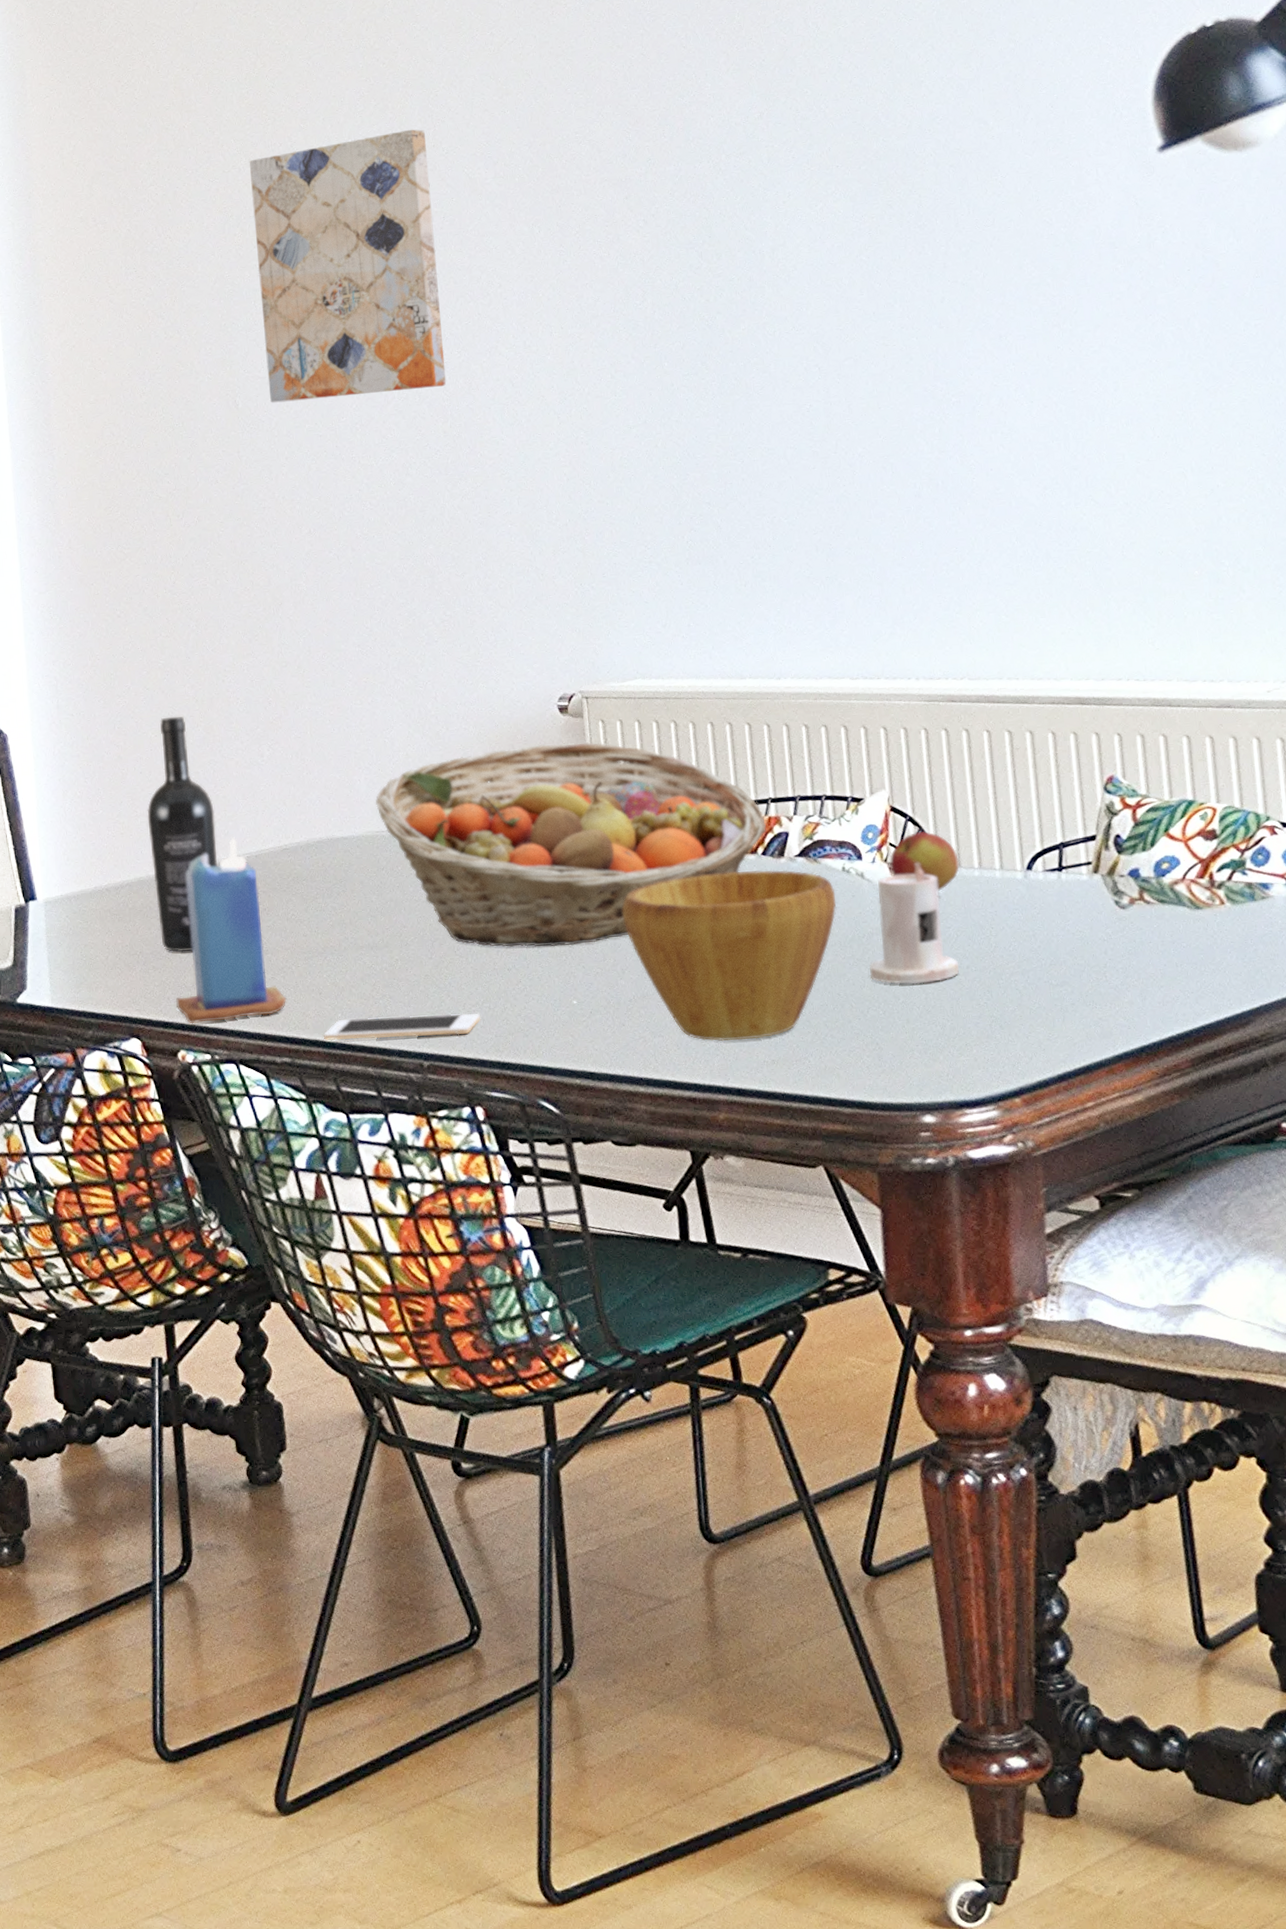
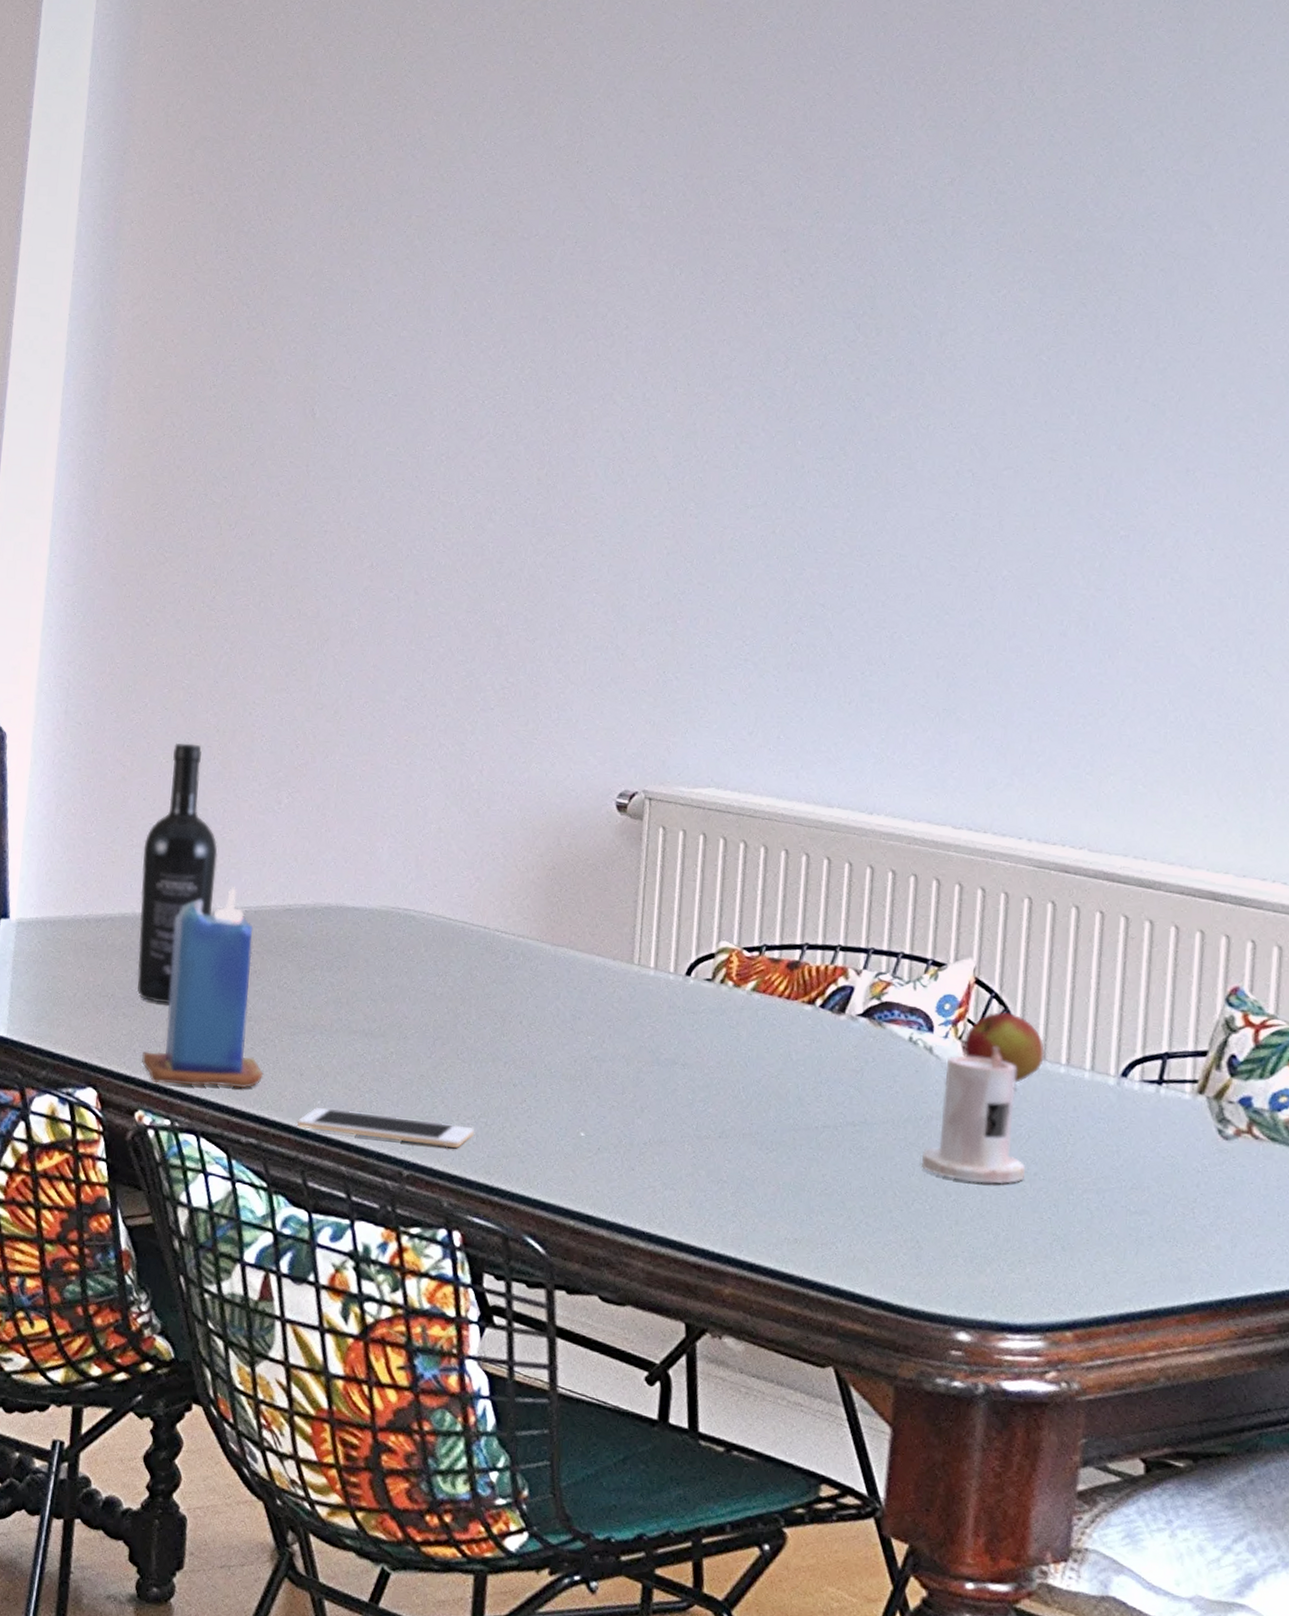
wall art: present [250,129,447,403] -> none [351,139,570,429]
fruit basket: present [375,742,767,947] -> none [396,840,831,1072]
bowl: present [622,870,837,1042] -> none [651,1016,897,1212]

